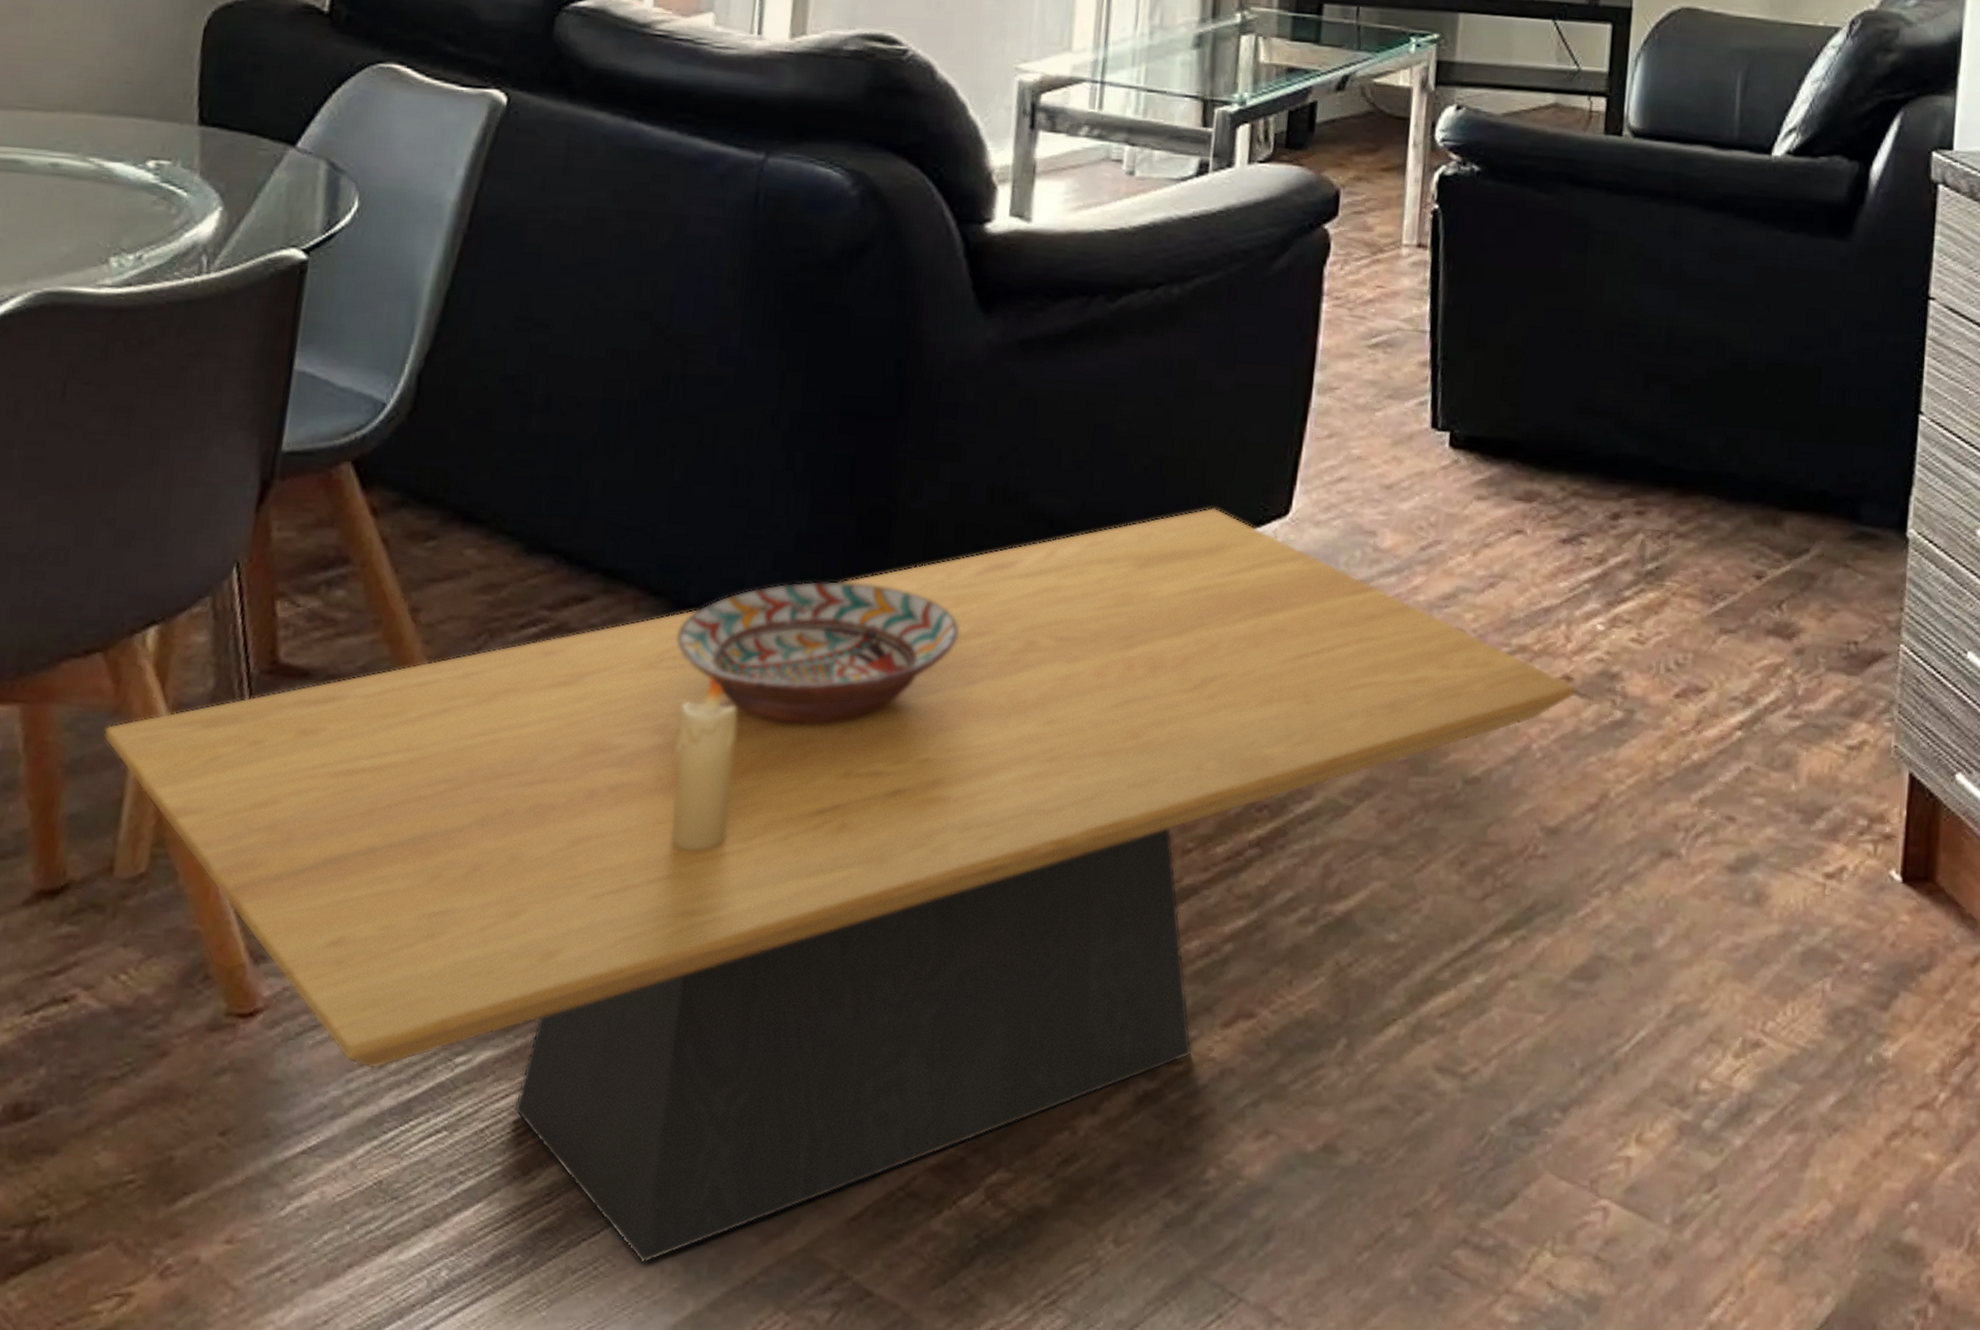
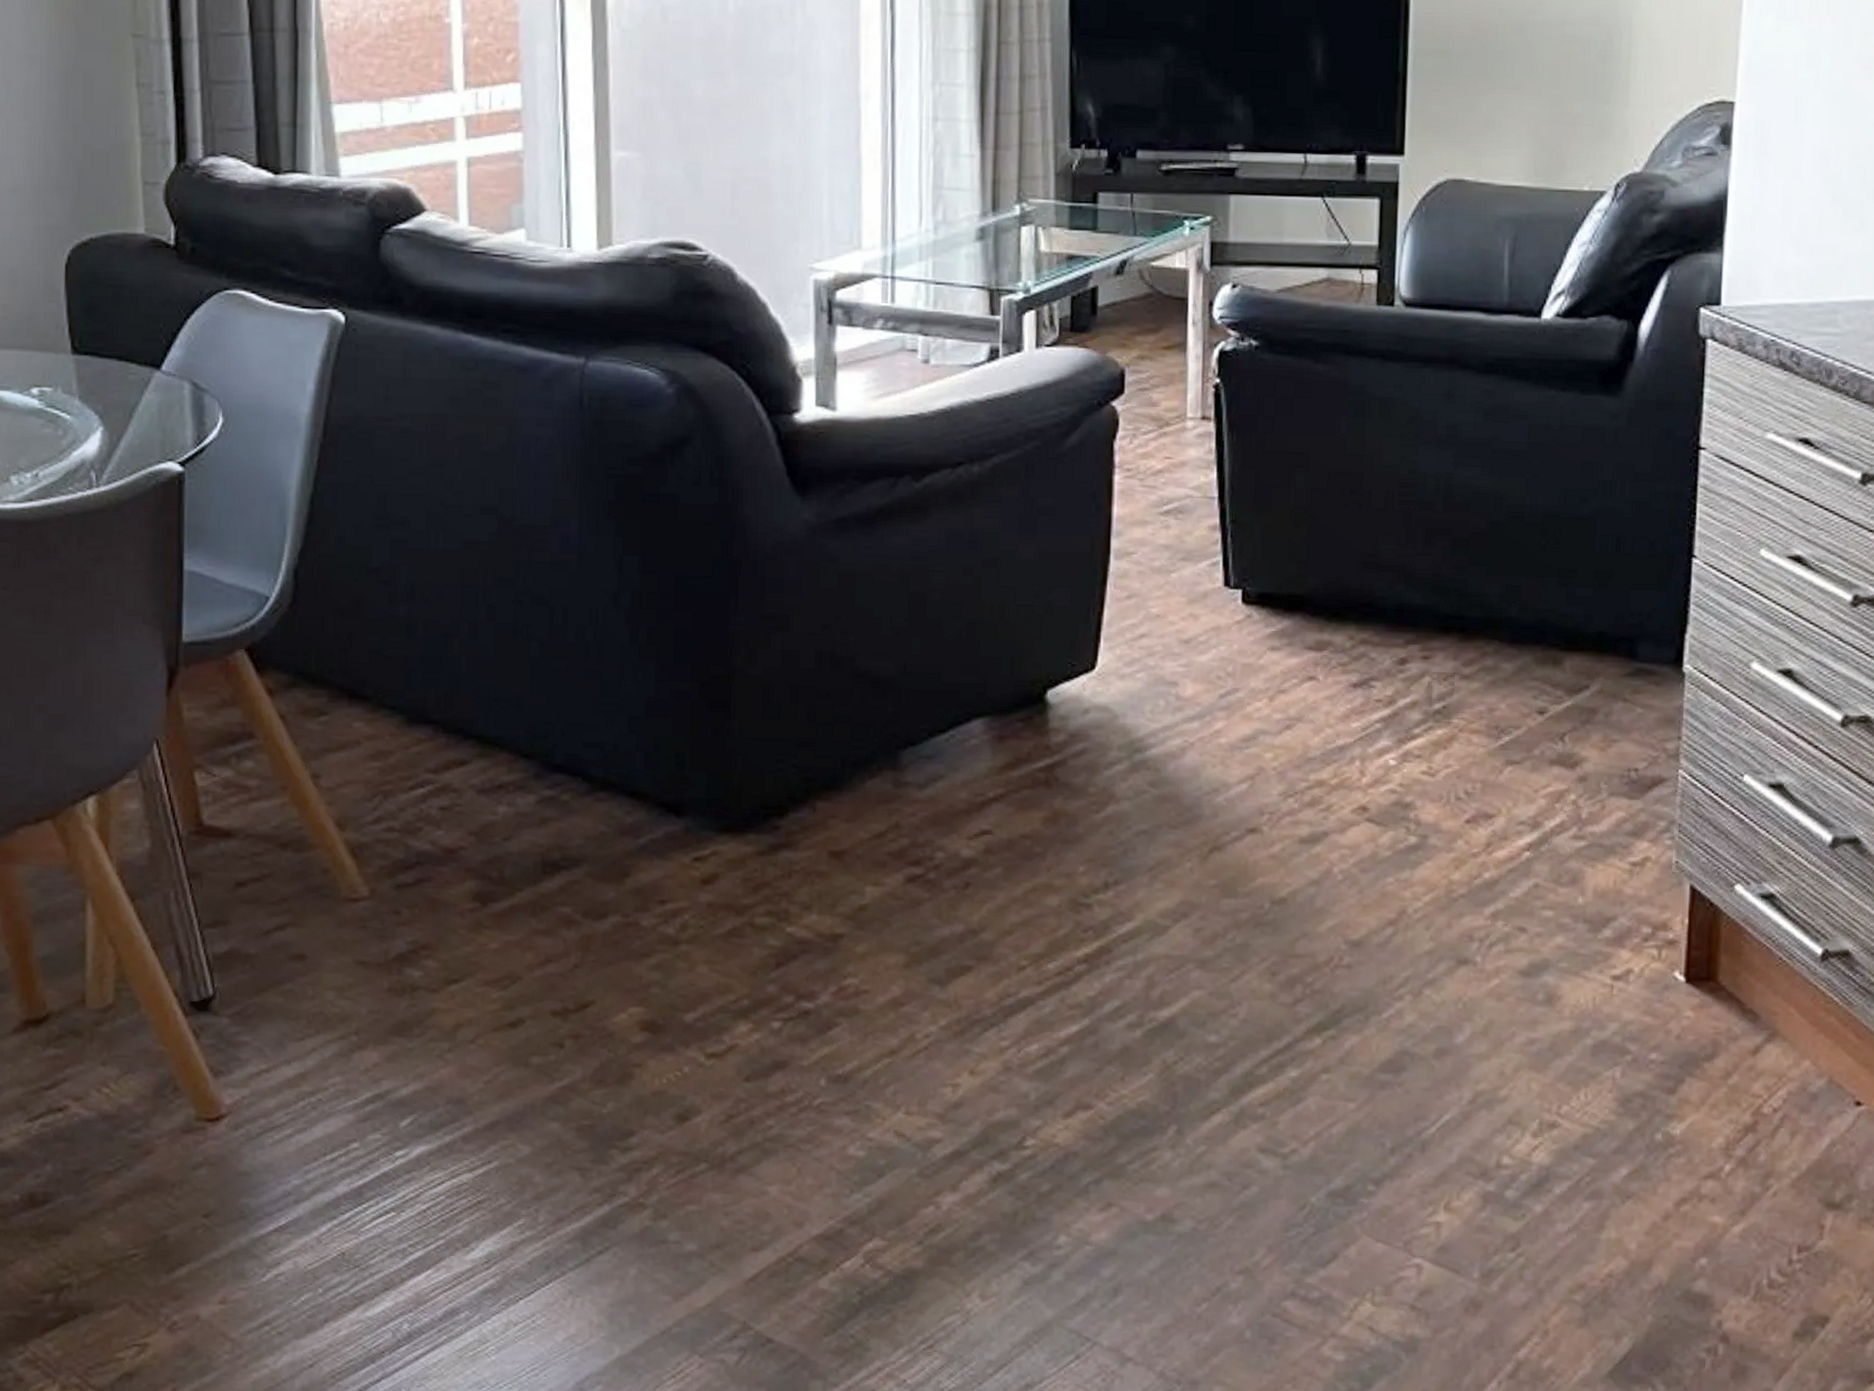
coffee table: present [103,507,1576,1263] -> none [62,665,1372,1317]
candle: present [671,676,737,851] -> none [557,826,610,977]
decorative bowl: present [677,580,959,725] -> none [549,740,801,866]

